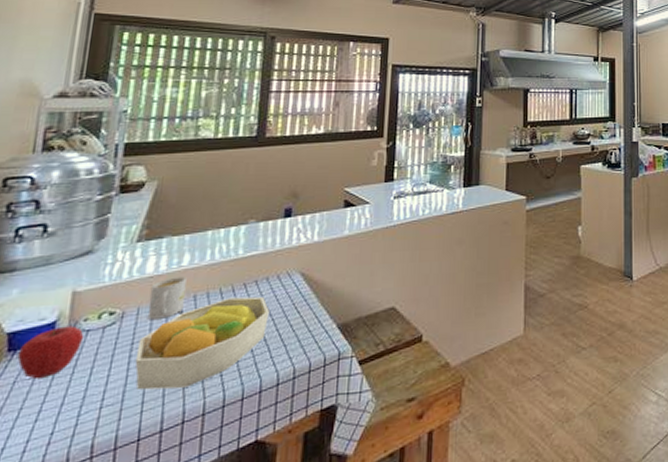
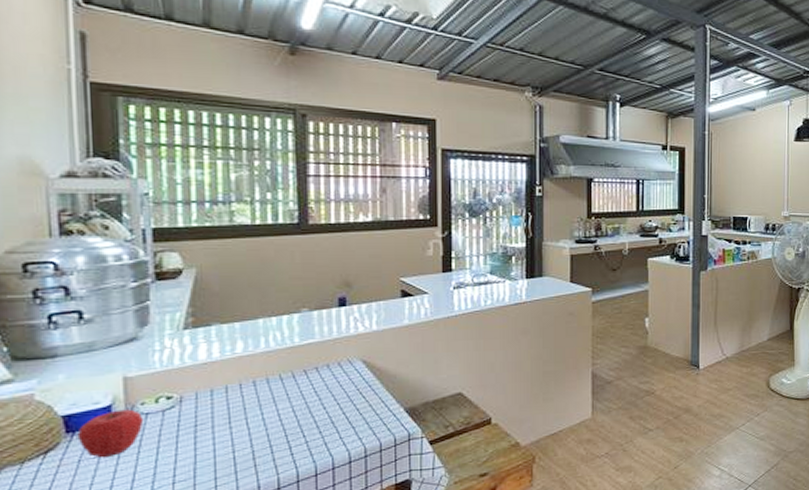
fruit bowl: present [135,296,270,390] -> none [201,382,334,468]
mug: present [147,276,187,320] -> none [206,363,244,404]

